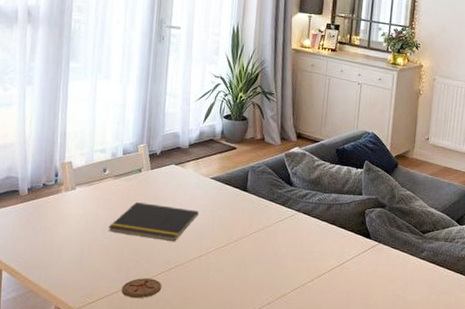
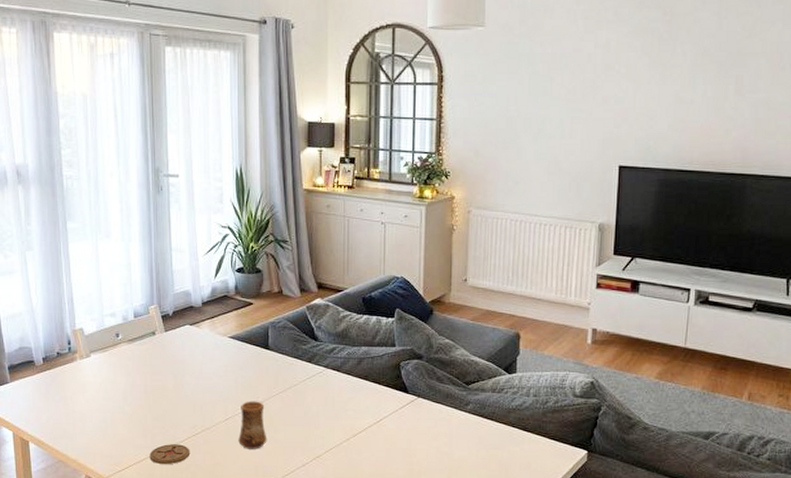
notepad: present [108,202,199,242] -> none [128,367,220,406]
cup: none [209,239,238,286] -> present [238,401,267,449]

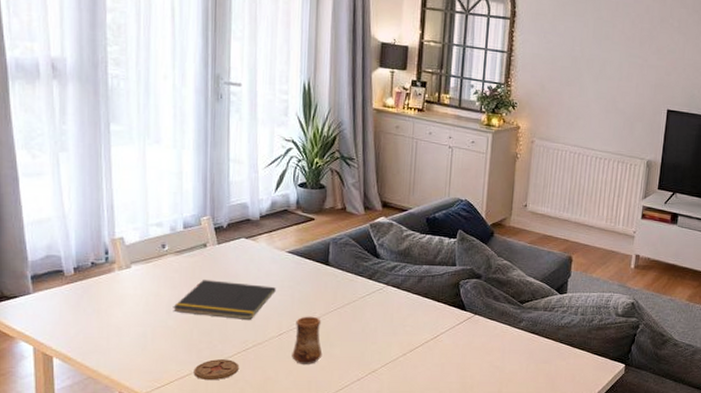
notepad: none [128,367,220,406] -> present [173,280,276,321]

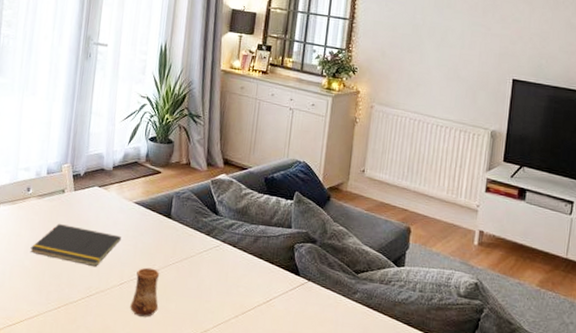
coaster: present [193,359,240,381] -> none [41,302,82,324]

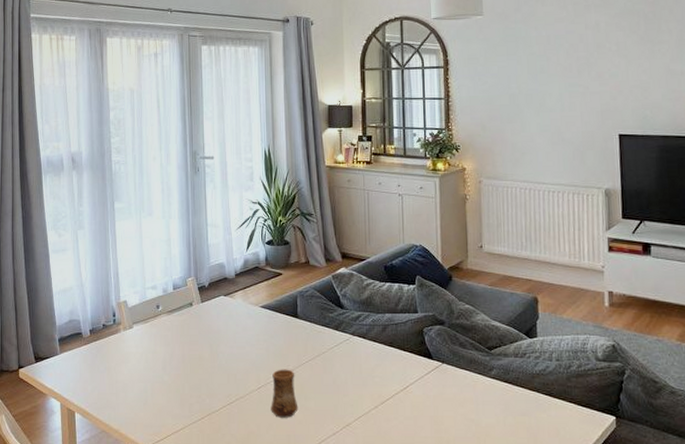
notepad: present [30,224,121,267] -> none [167,337,253,375]

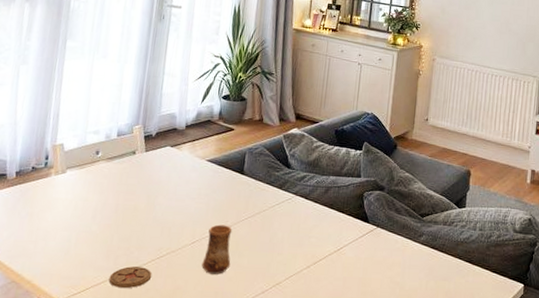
coaster: none [187,413,226,435] -> present [109,266,152,289]

